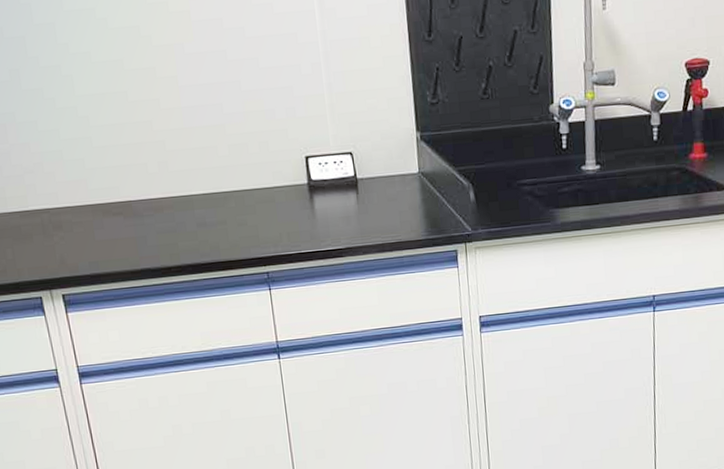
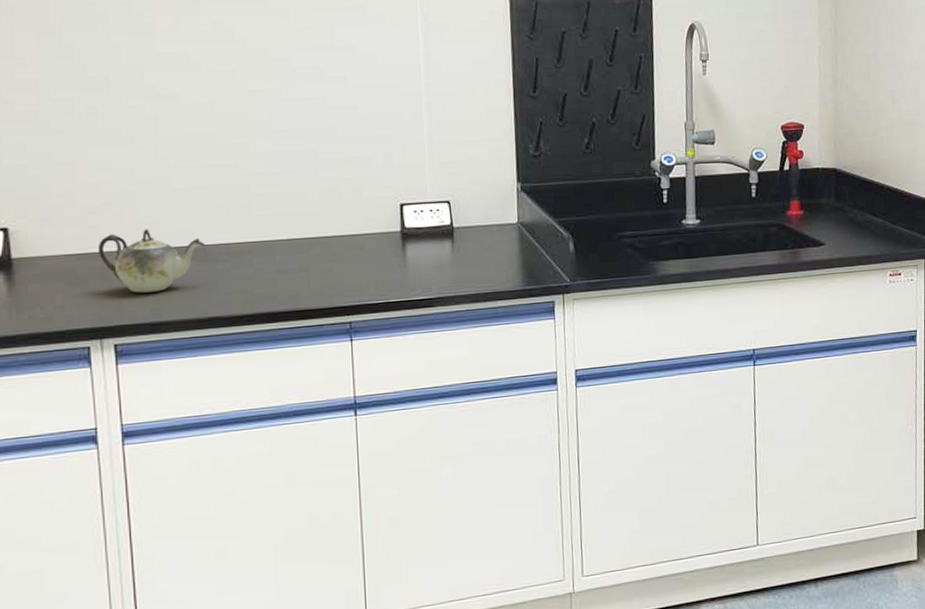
teapot: none [36,186,130,247] -> present [97,229,205,293]

